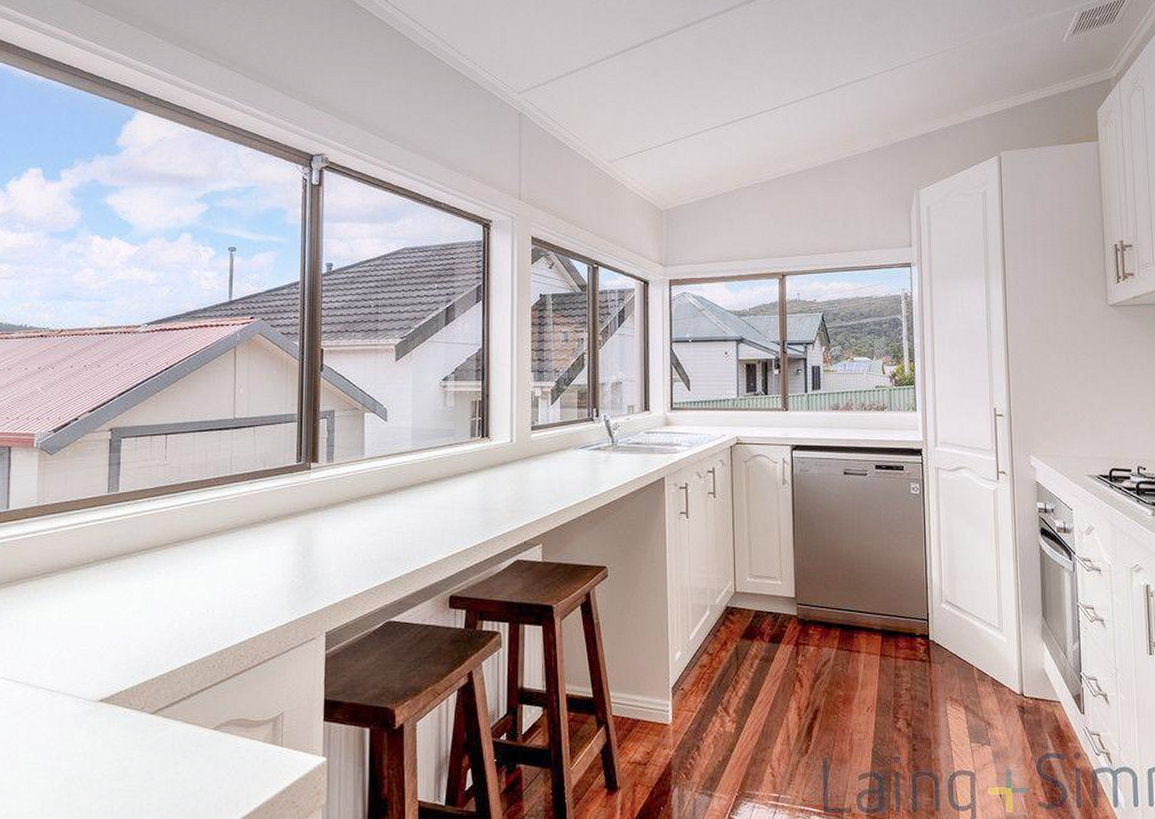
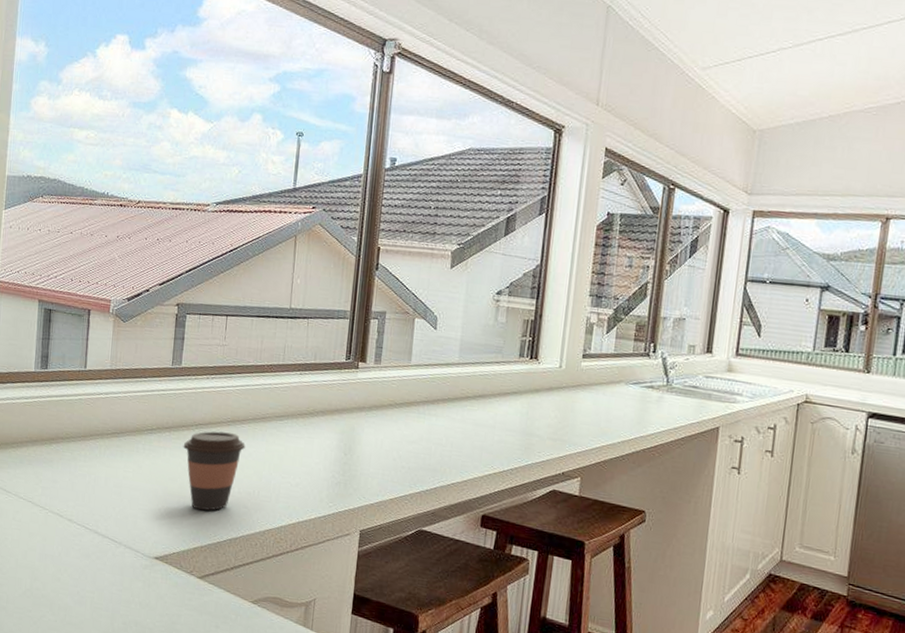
coffee cup: none [125,554,195,640] -> present [183,431,245,511]

